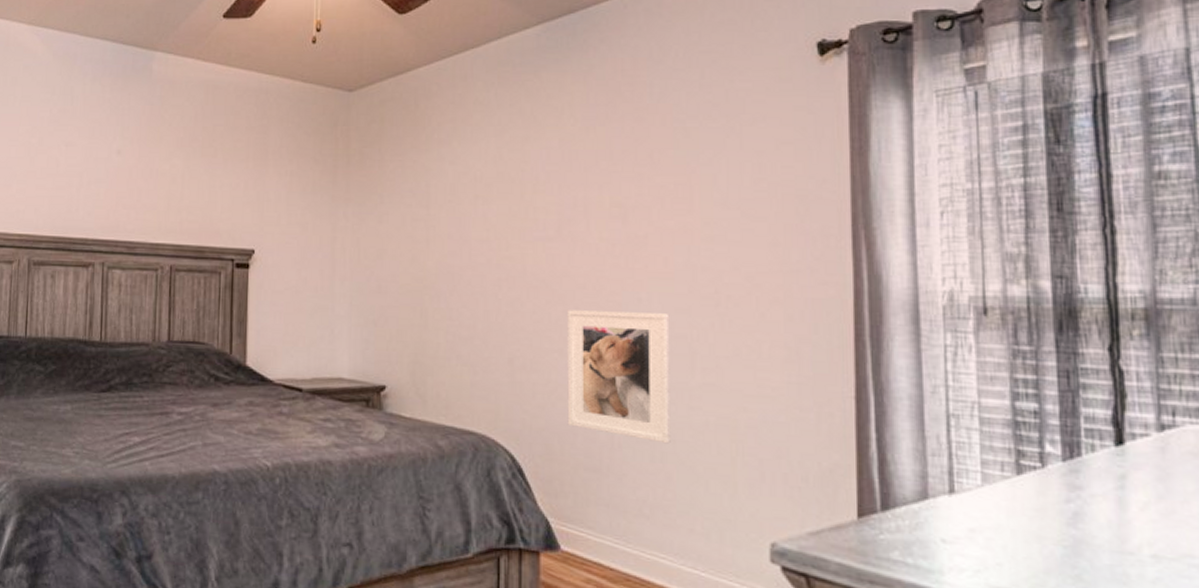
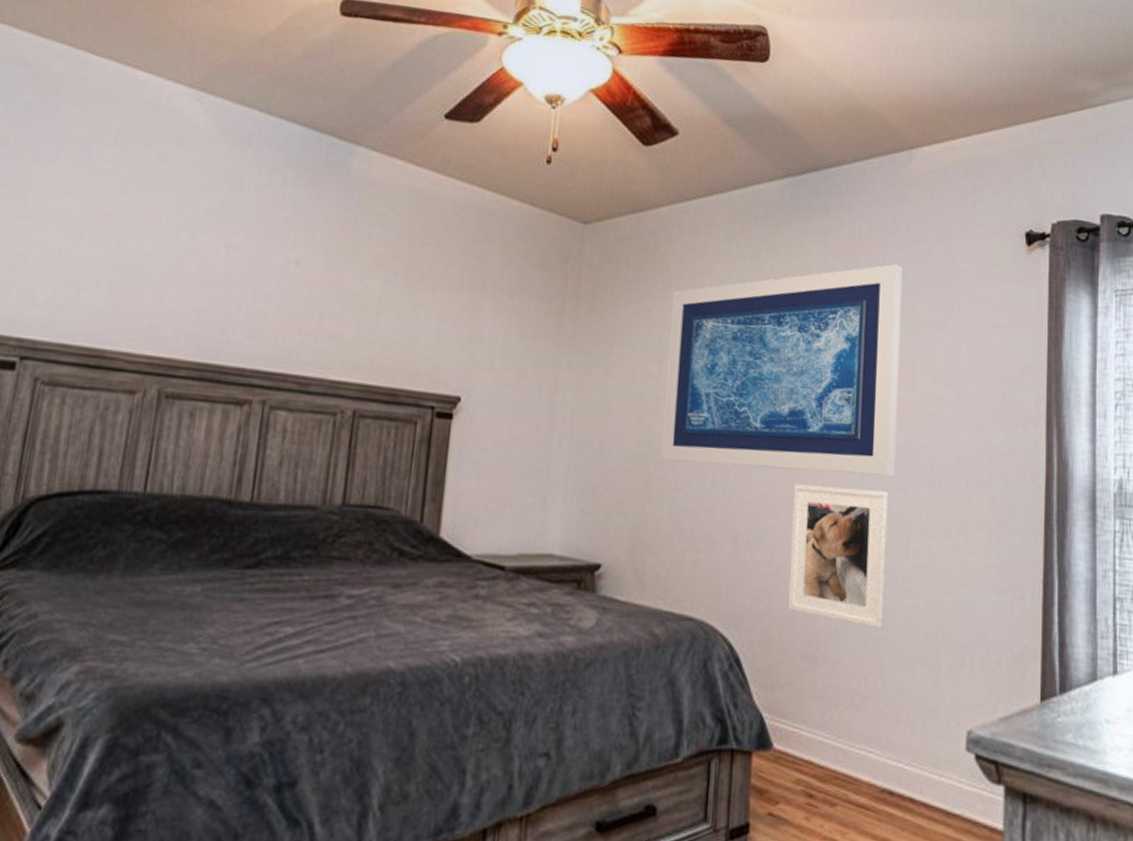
wall art: none [433,92,676,299] -> present [660,263,903,477]

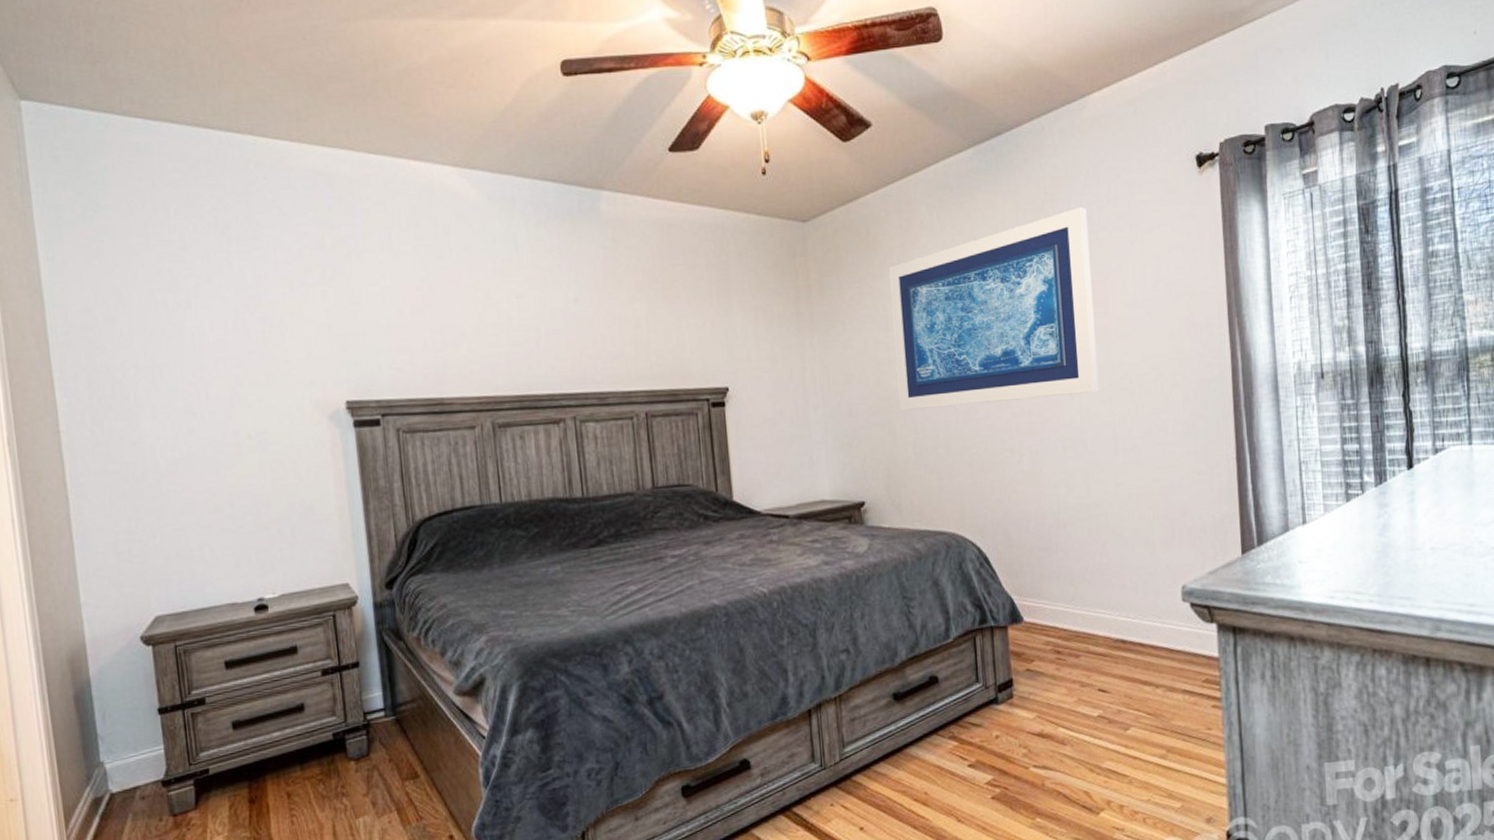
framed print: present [787,484,889,629] -> none [1014,406,1103,518]

